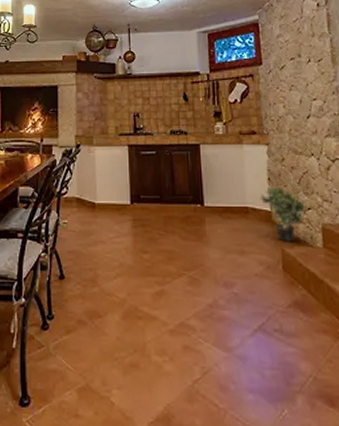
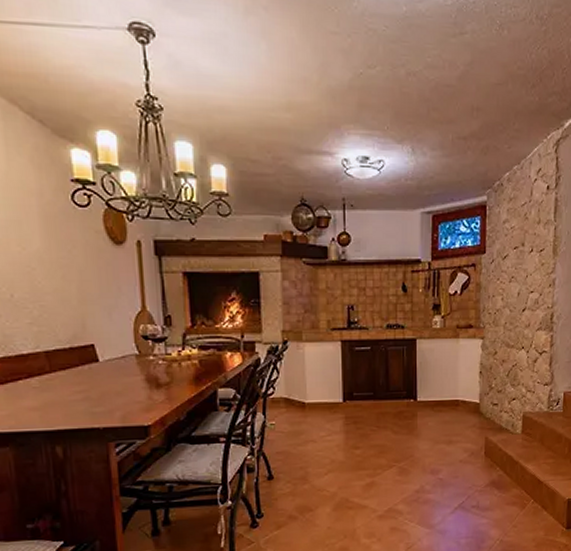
potted plant: present [259,187,308,242] -> none [470,379,513,431]

